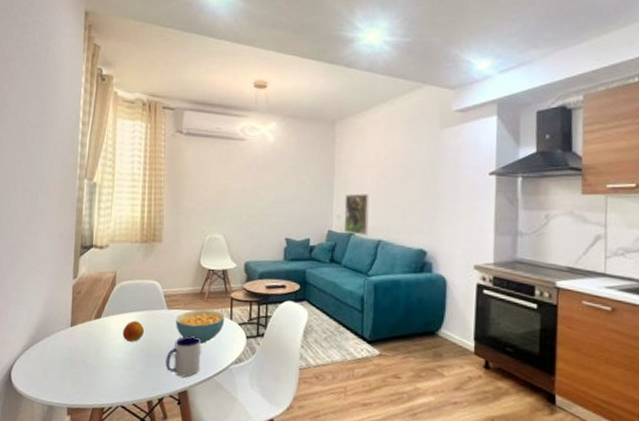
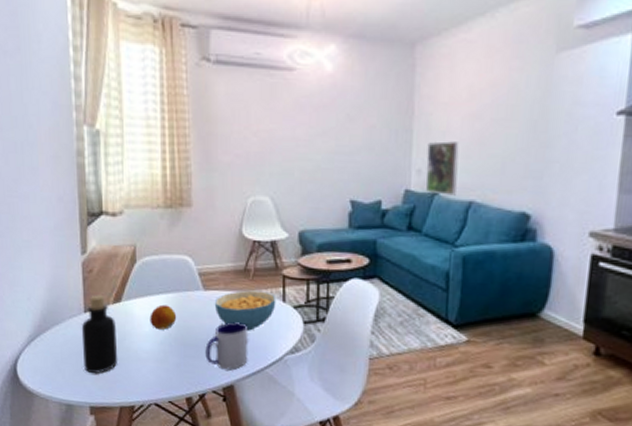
bottle: none [66,312,95,379] -> present [81,295,118,374]

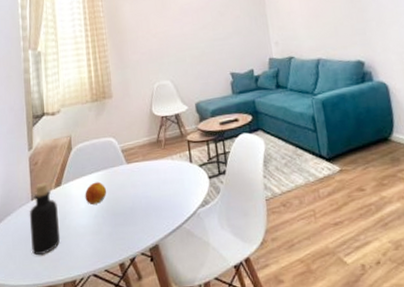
mug: present [205,322,248,370] -> none [132,187,168,232]
cereal bowl: present [215,290,276,331] -> none [136,156,185,193]
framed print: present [426,141,459,196] -> none [279,18,307,58]

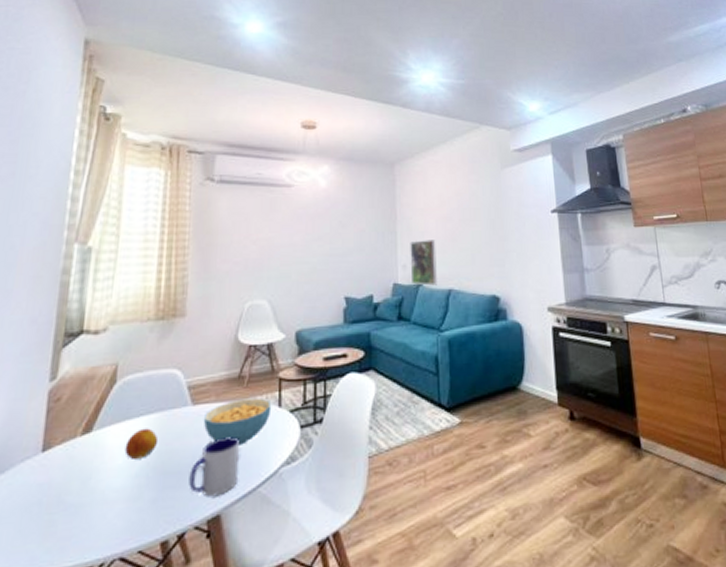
bottle: present [29,182,61,256] -> none [30,427,82,532]
mug: none [132,187,168,232] -> present [189,437,239,497]
cereal bowl: none [136,156,185,193] -> present [204,398,272,445]
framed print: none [279,18,307,58] -> present [410,240,438,286]

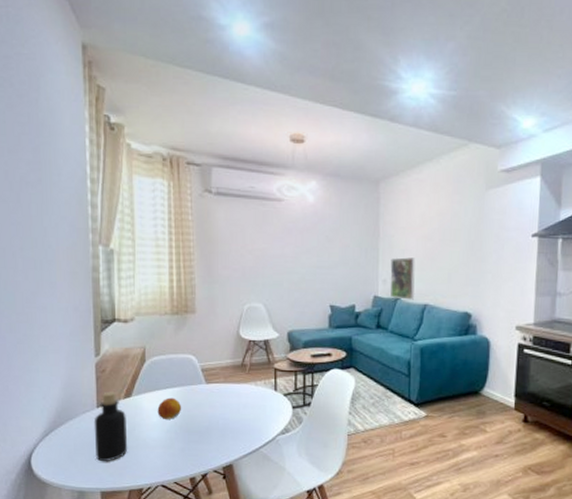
bottle: none [30,427,82,532] -> present [94,391,128,462]
mug: present [189,437,239,497] -> none [207,410,245,452]
cereal bowl: present [204,398,272,445] -> none [216,382,269,417]

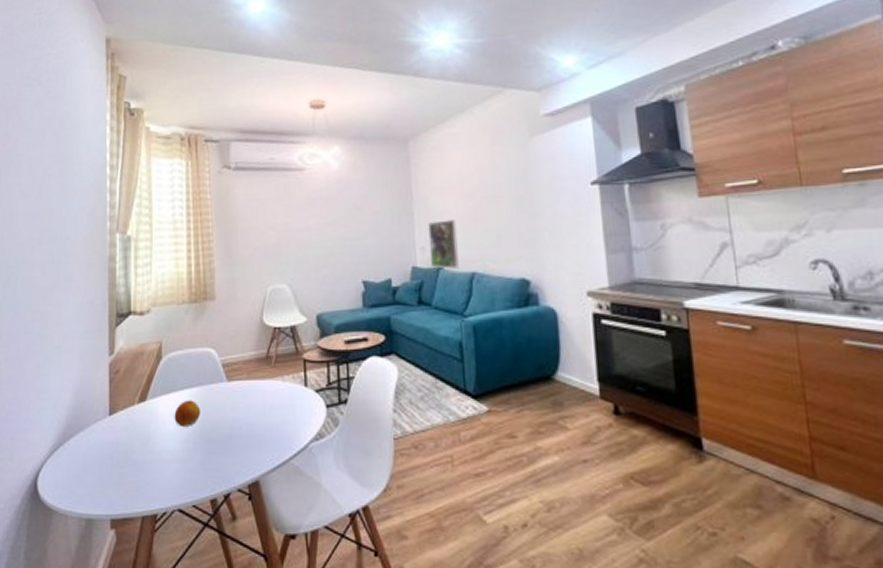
bottle: present [94,391,128,462] -> none [105,395,142,482]

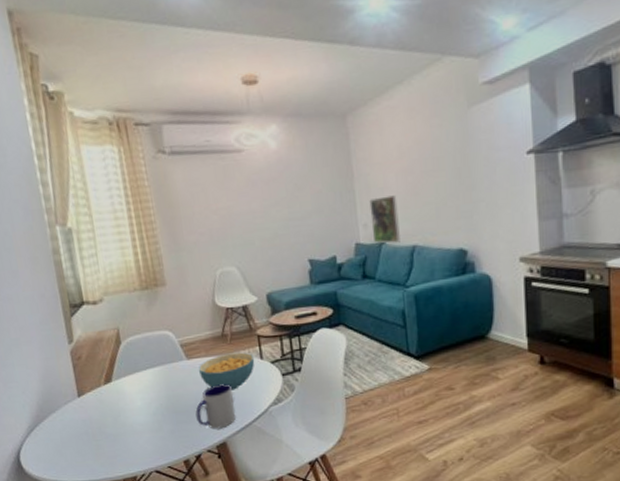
fruit: present [174,400,201,426] -> none [140,378,166,402]
mug: none [230,412,273,465] -> present [195,384,237,429]
cereal bowl: none [239,377,299,420] -> present [199,352,255,390]

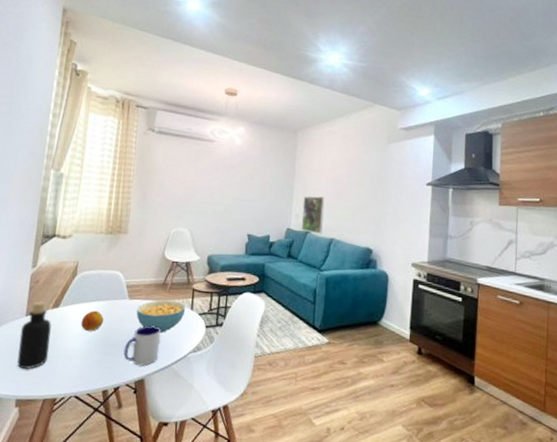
bottle: none [77,378,116,453] -> present [17,301,52,370]
fruit: none [140,378,166,402] -> present [80,310,104,331]

